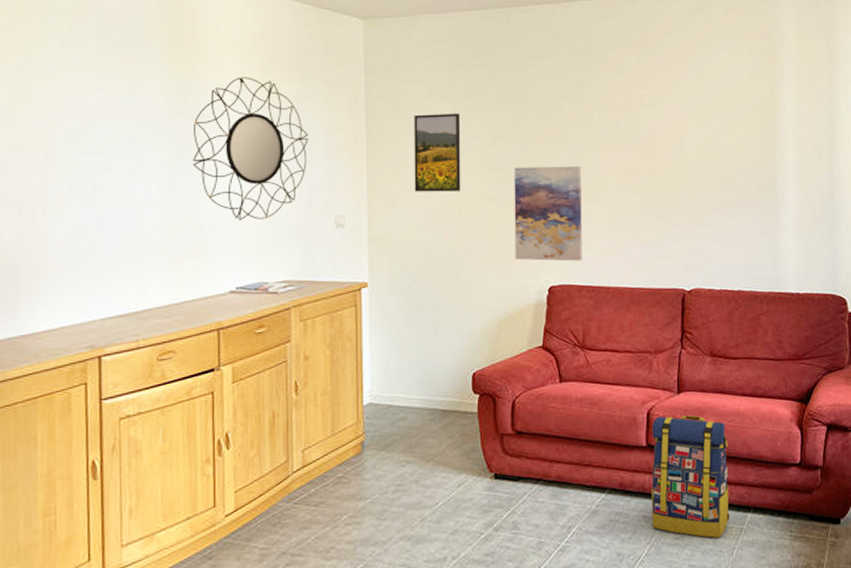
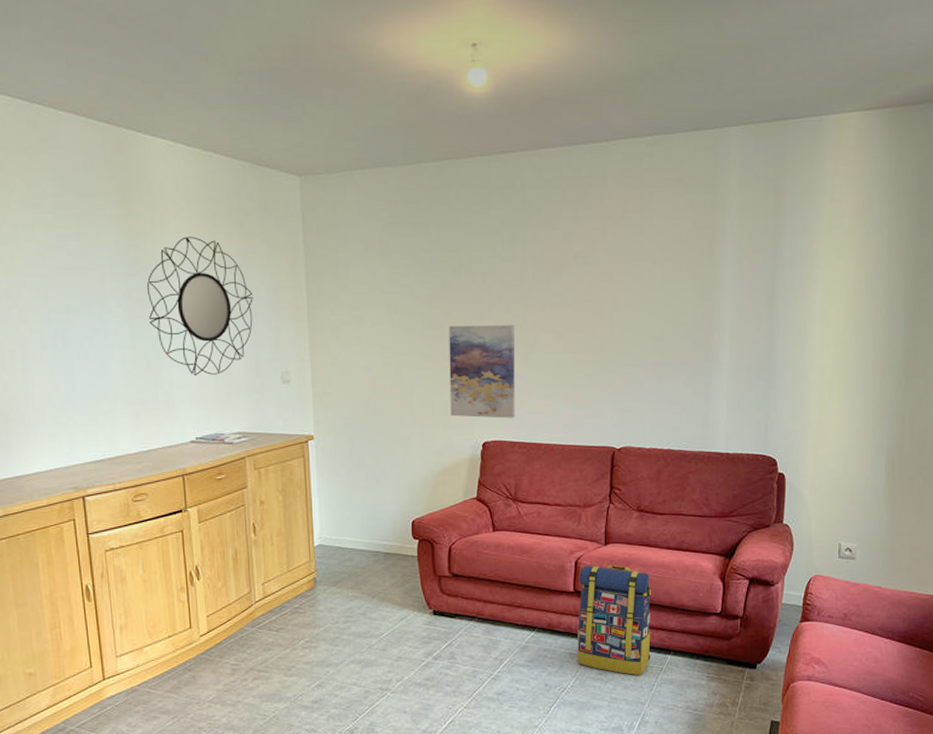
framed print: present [414,113,461,192] -> none [351,271,398,350]

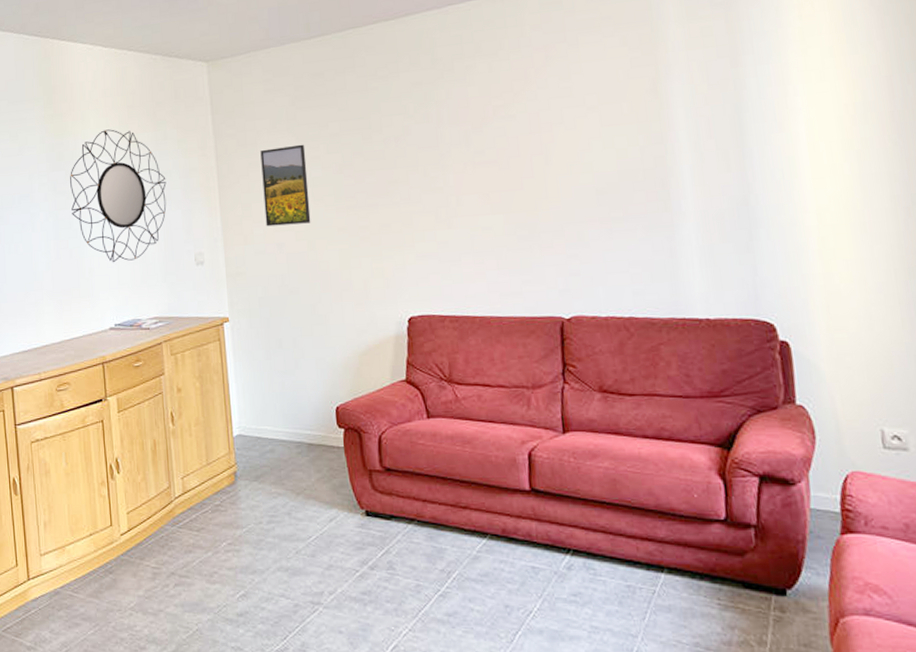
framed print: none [351,271,398,350] -> present [260,144,311,227]
wall art: present [448,325,515,418] -> none [362,189,443,291]
backpack: present [577,565,651,675] -> none [535,457,638,598]

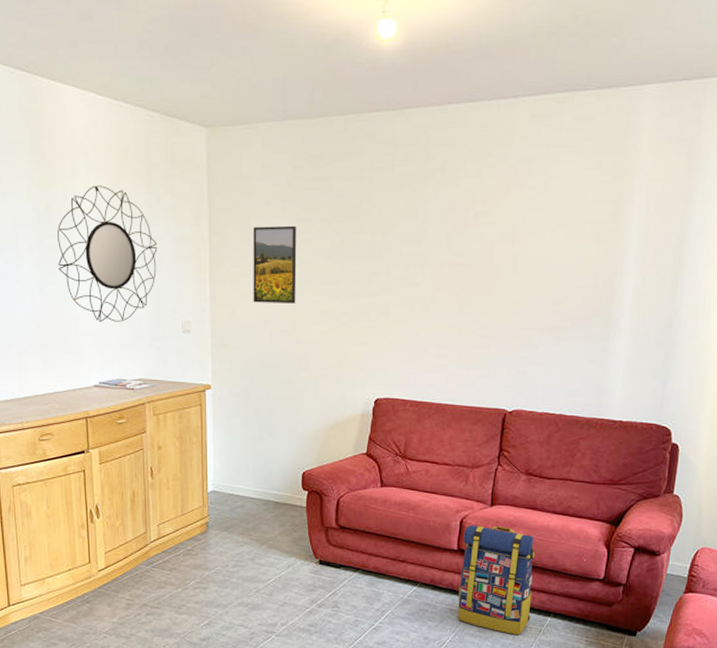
backpack: none [535,457,638,598] -> present [458,524,535,635]

